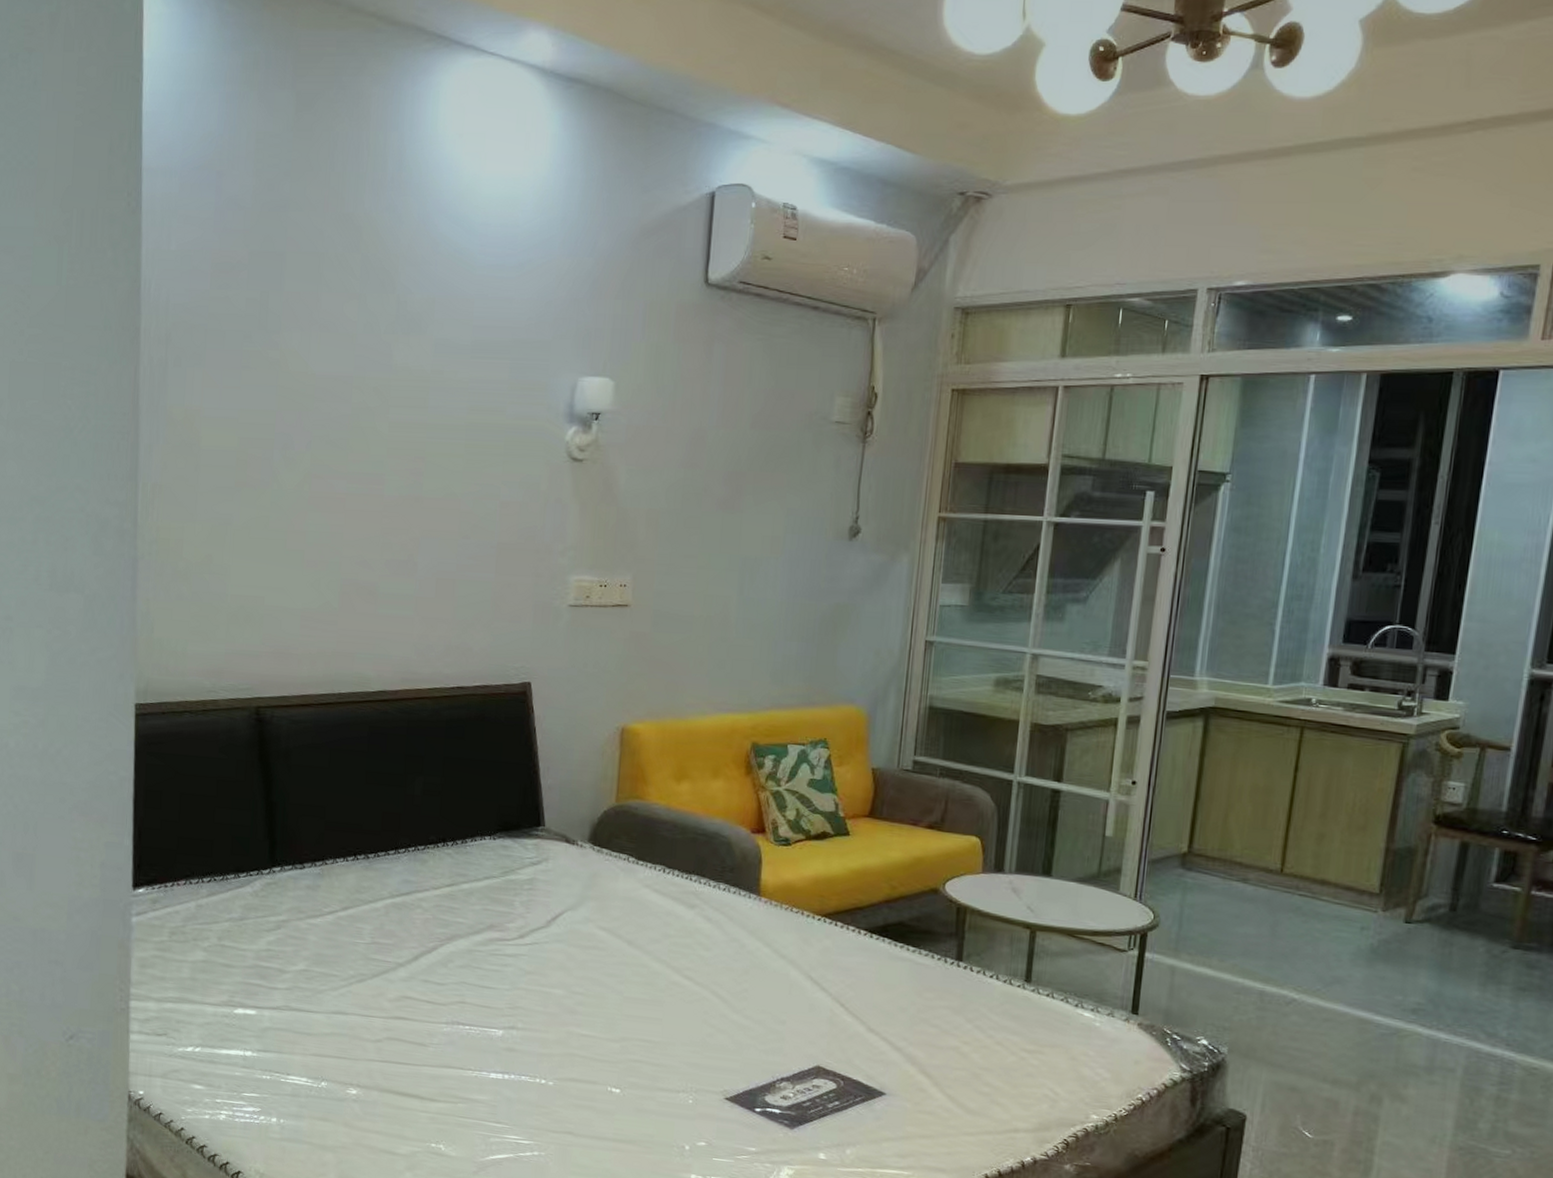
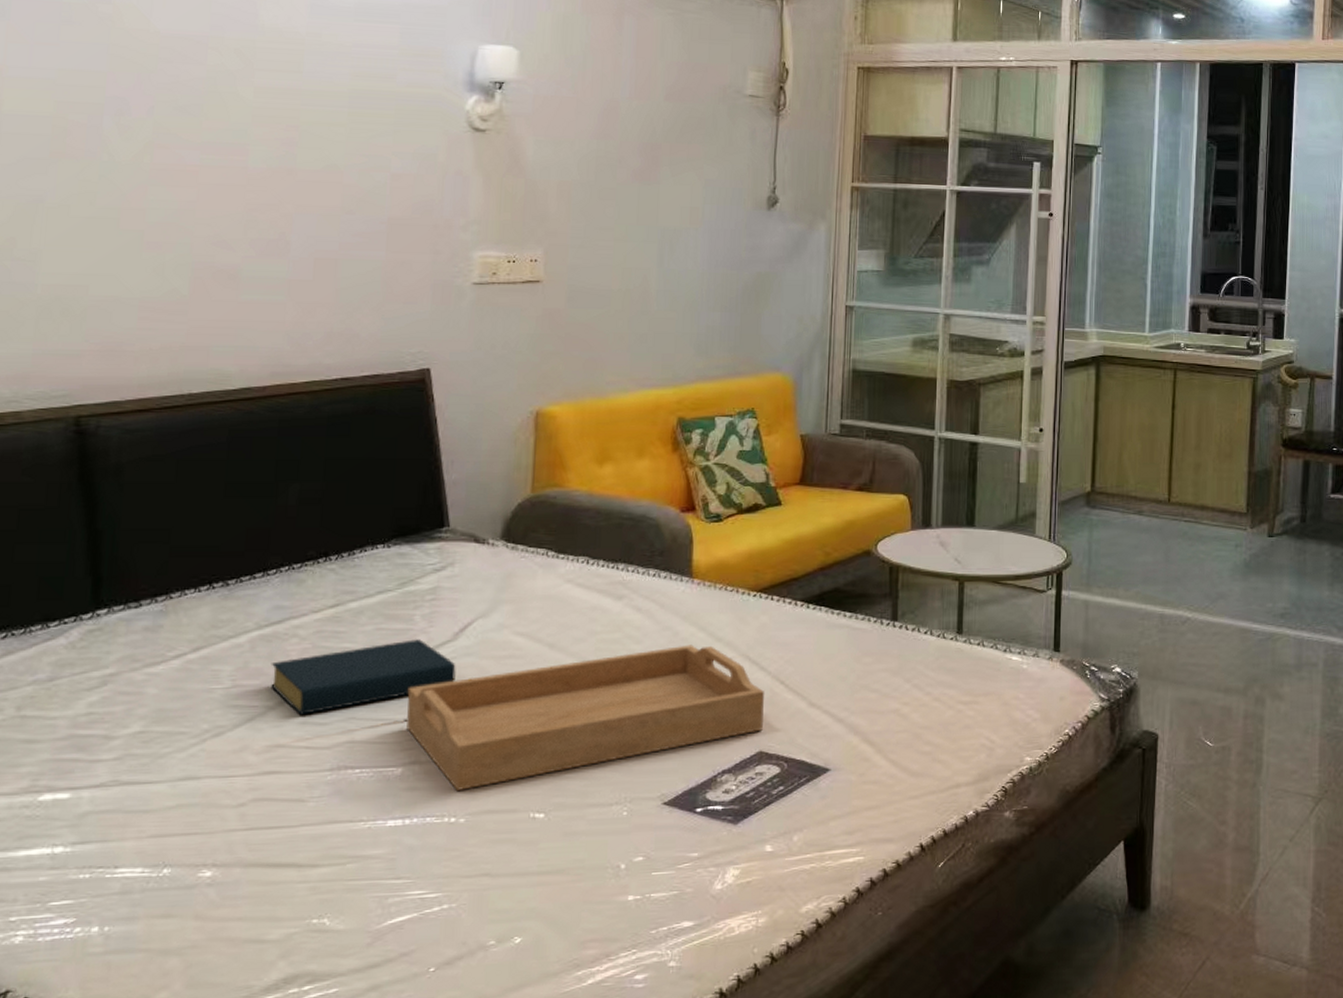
hardback book: none [400,922,548,974] -> present [271,639,456,715]
serving tray: none [507,957,824,1058] -> present [407,644,764,791]

